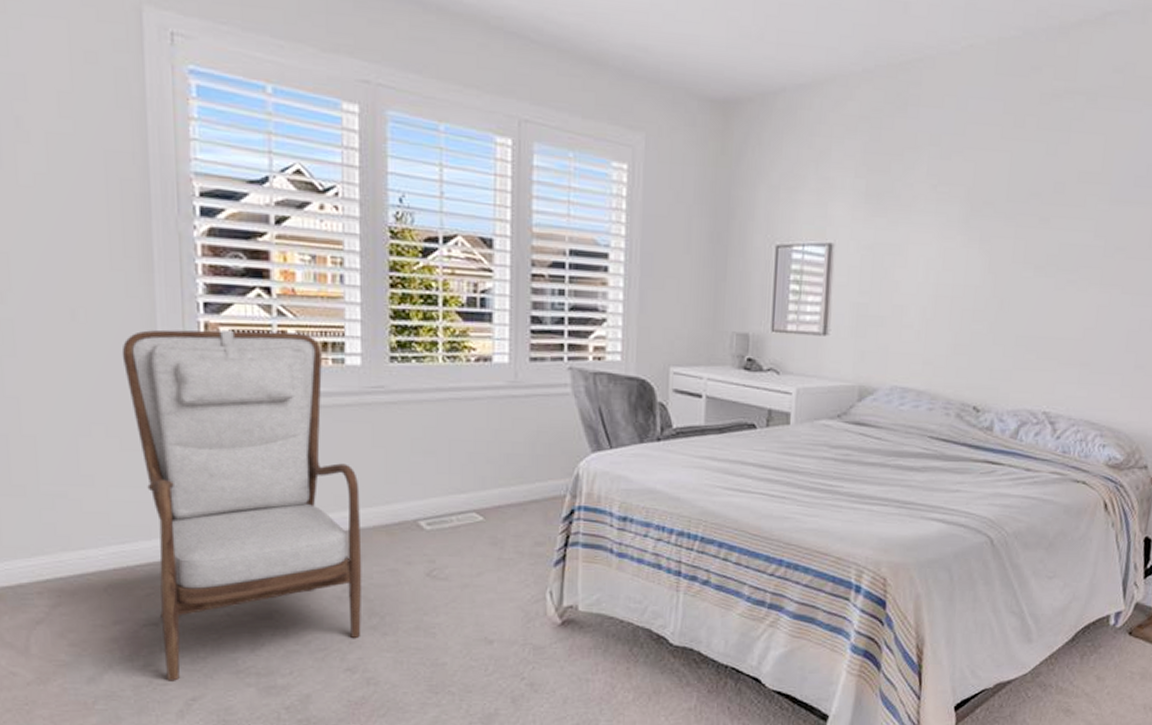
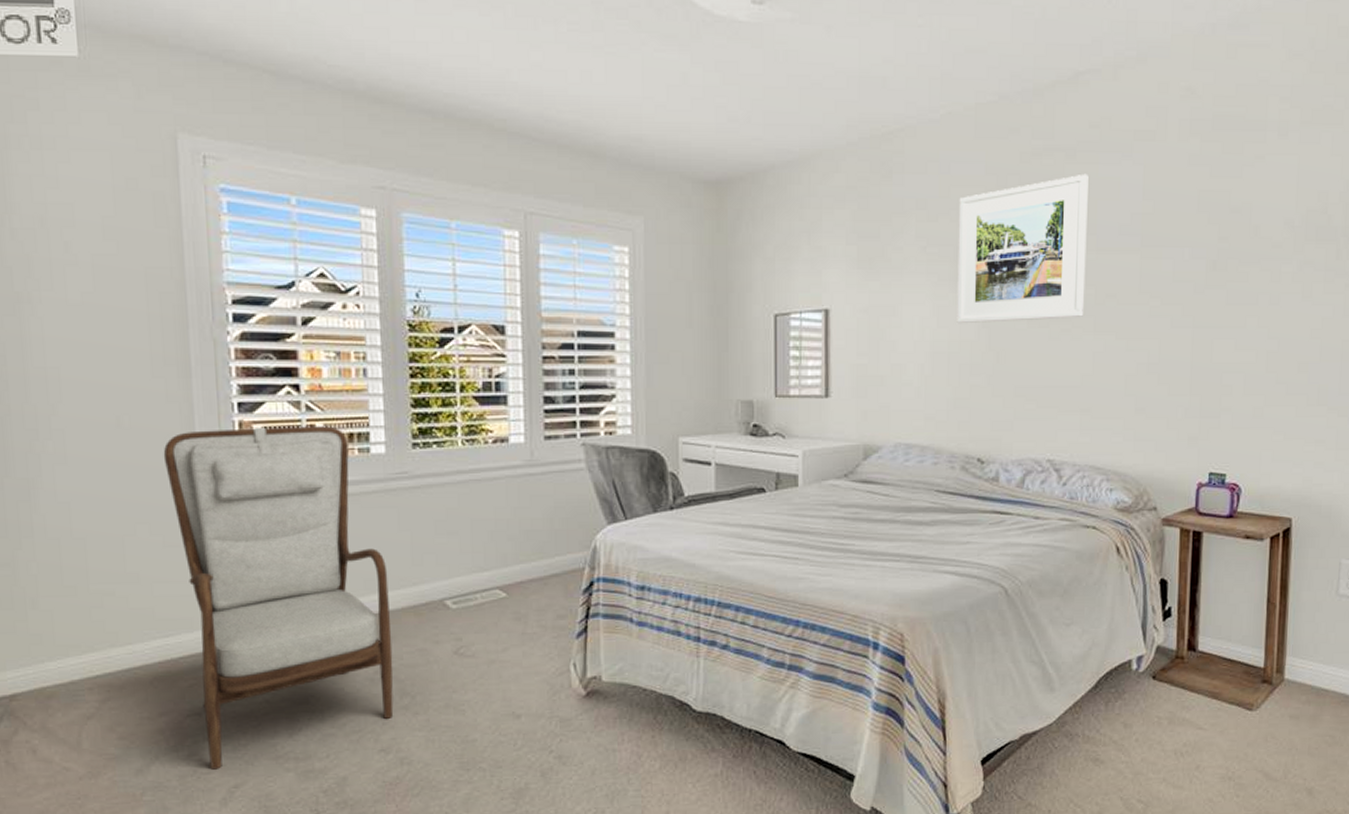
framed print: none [962,120,1108,269] -> present [957,173,1089,324]

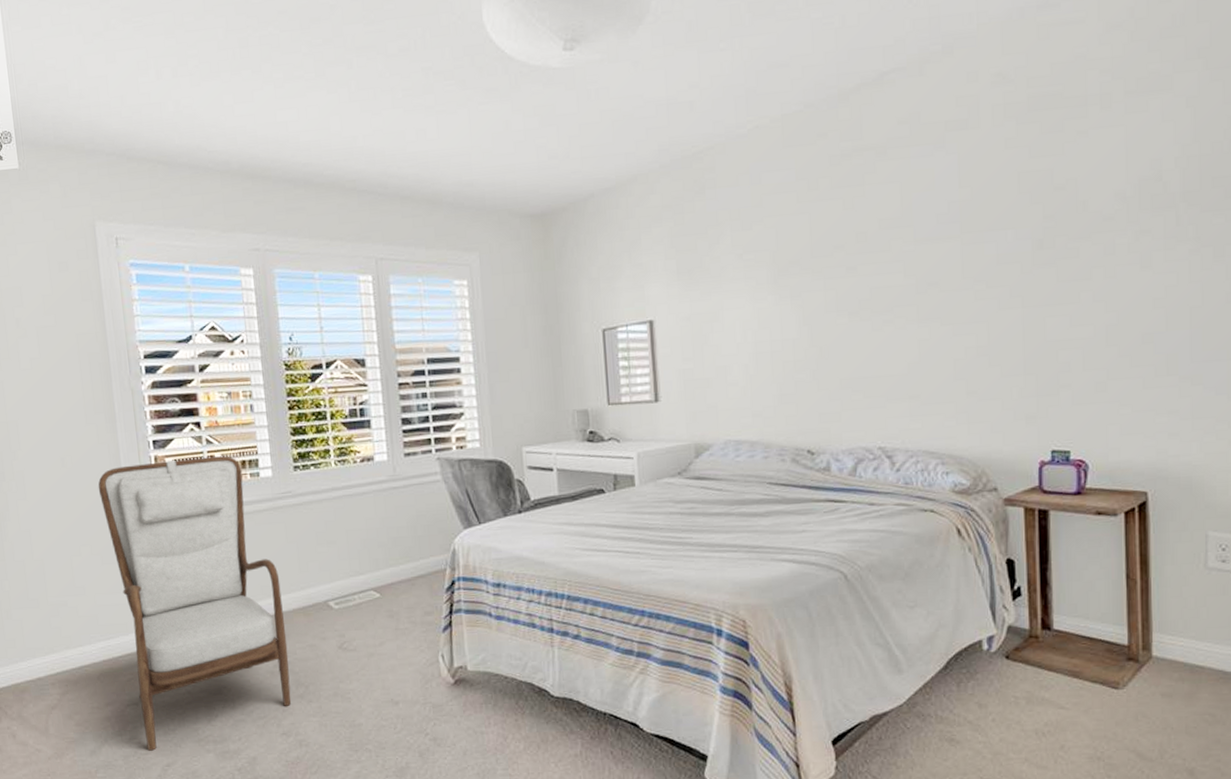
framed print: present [957,173,1089,324] -> none [771,168,906,324]

